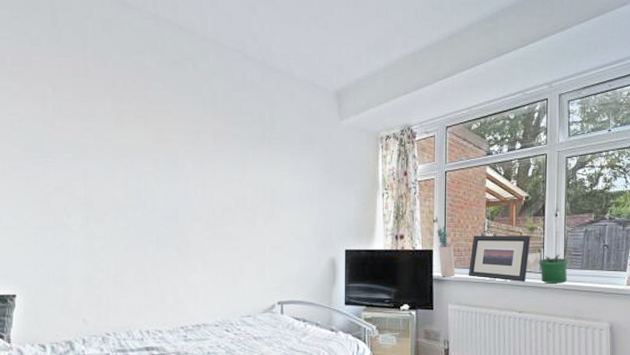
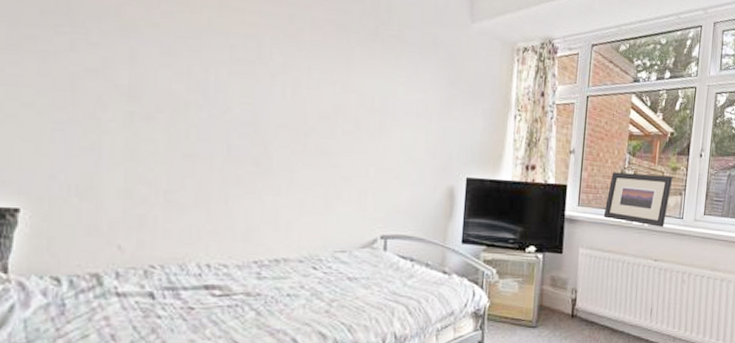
vase: present [437,225,455,277] -> none [572,157,590,218]
planter: present [538,253,572,285] -> none [678,197,713,232]

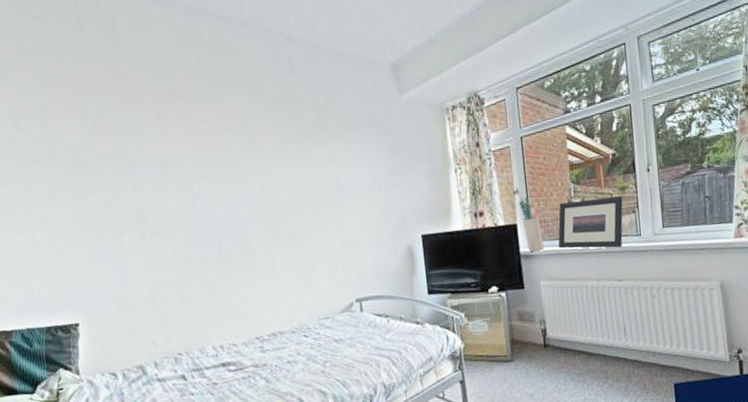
vase: none [572,157,590,218] -> present [518,196,545,253]

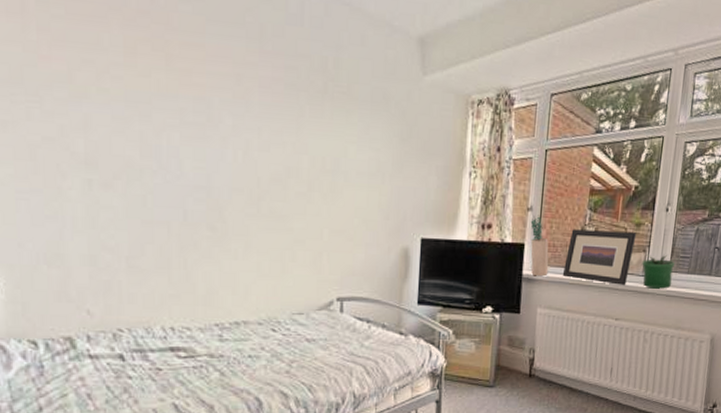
planter: none [634,211,670,247] -> present [642,254,679,290]

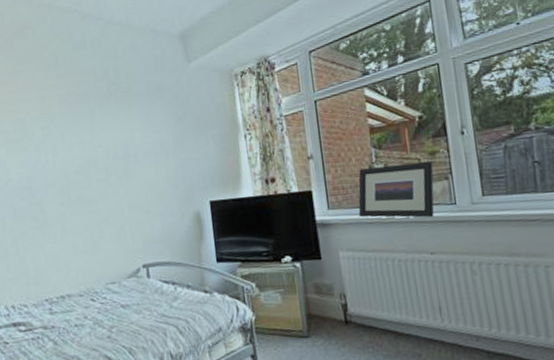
vase: present [530,215,549,277] -> none [313,161,343,221]
planter: present [642,254,679,290] -> none [447,177,491,217]

